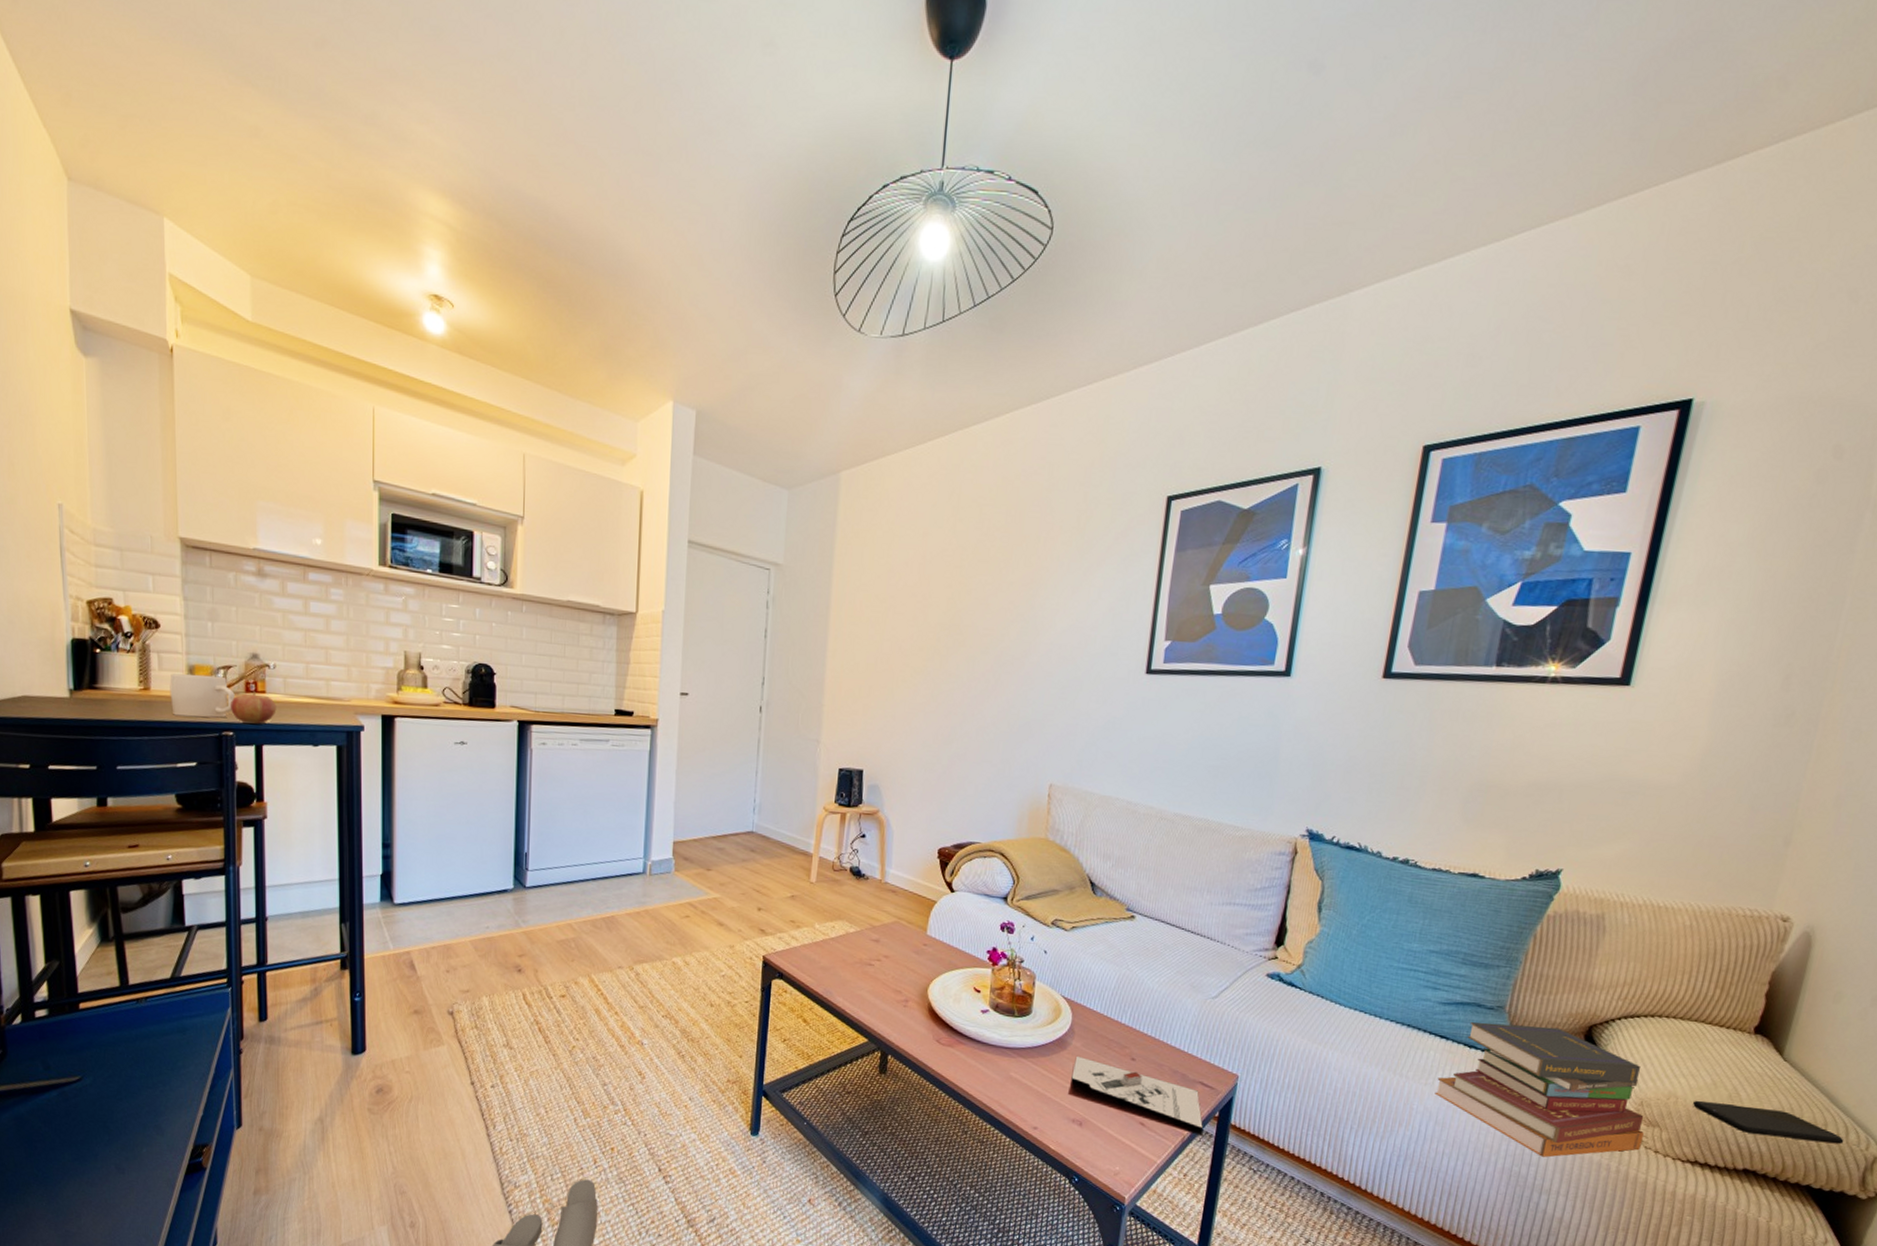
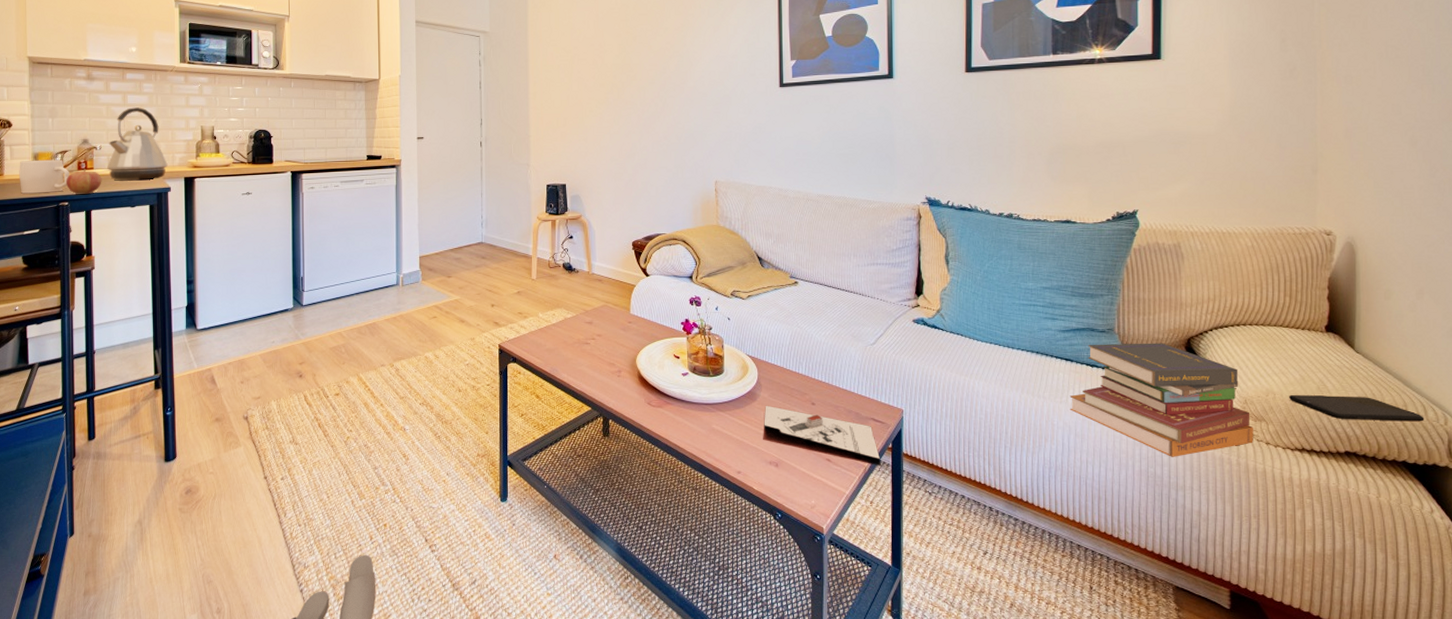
kettle: none [283,618,361,714] -> present [107,107,168,181]

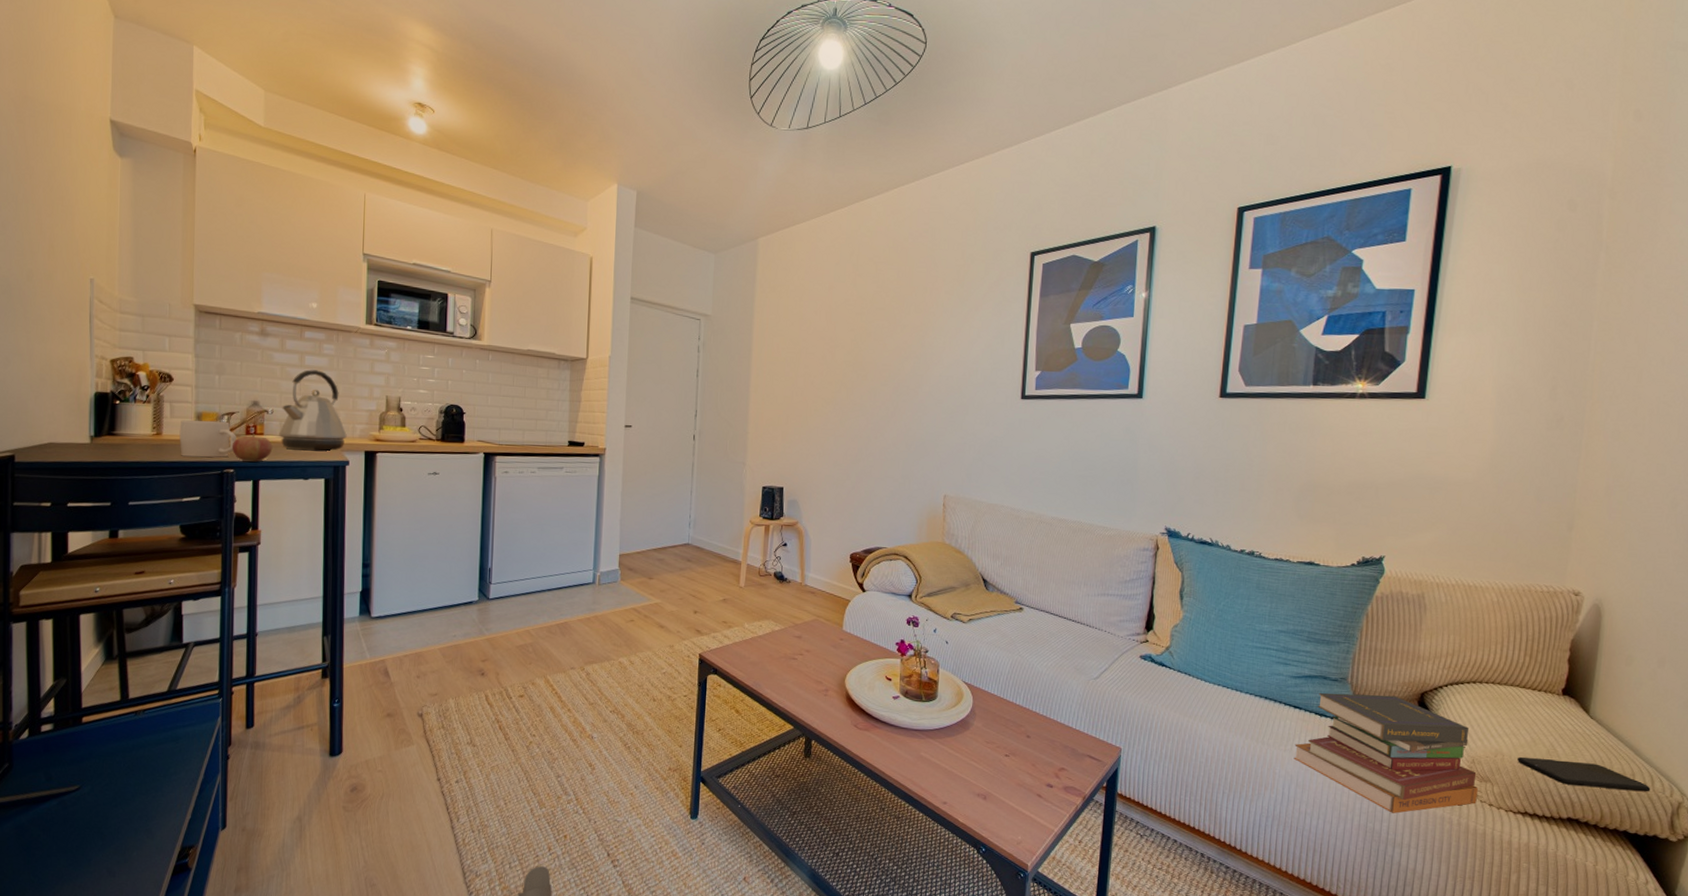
architectural model: present [763,405,882,467] -> none [972,735,1095,806]

